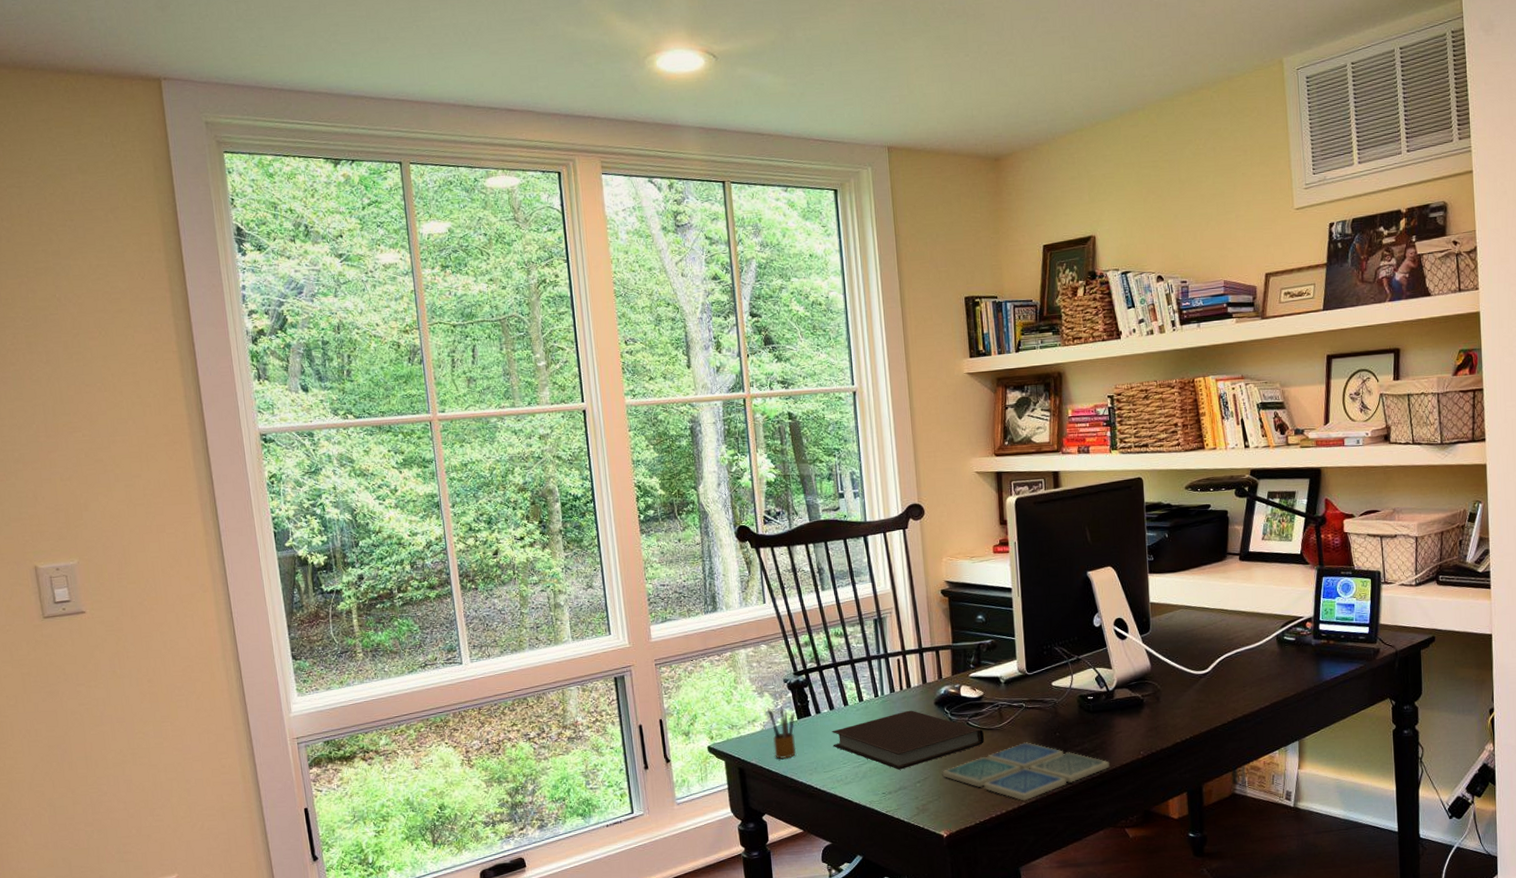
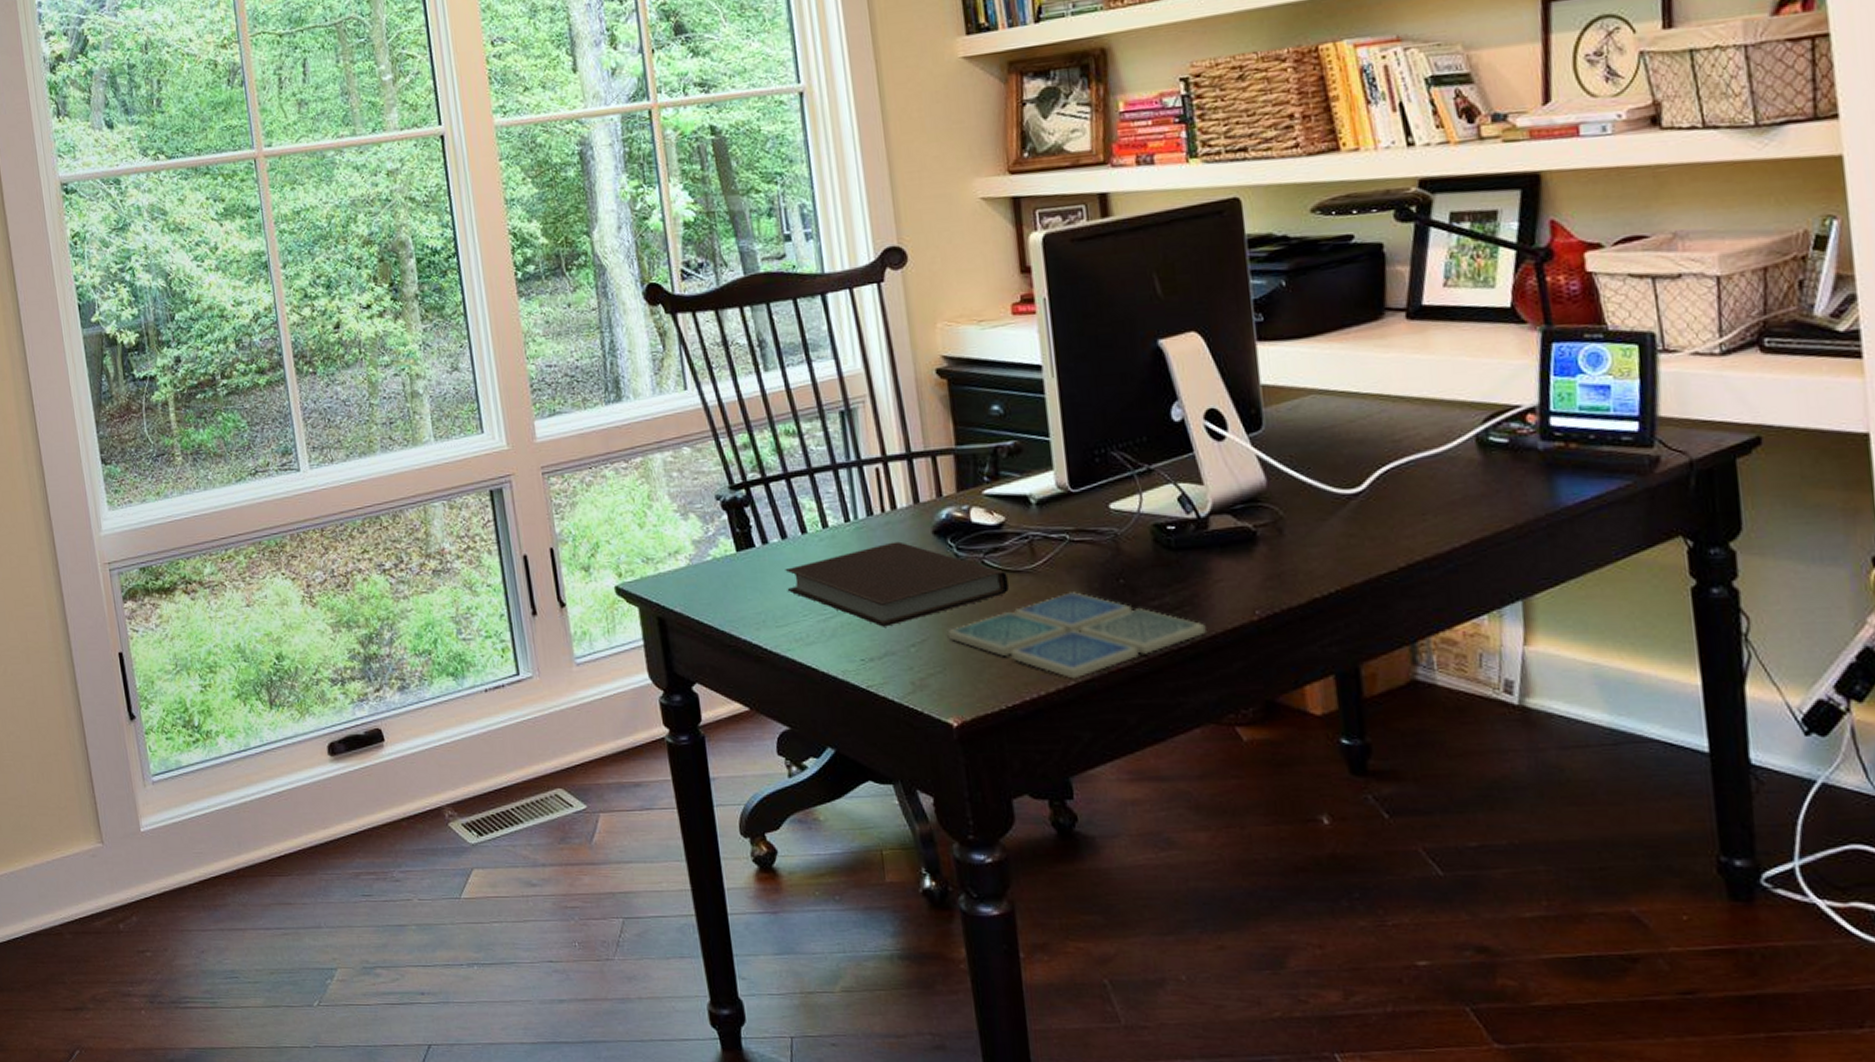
pencil box: present [767,706,797,759] -> none [693,533,737,606]

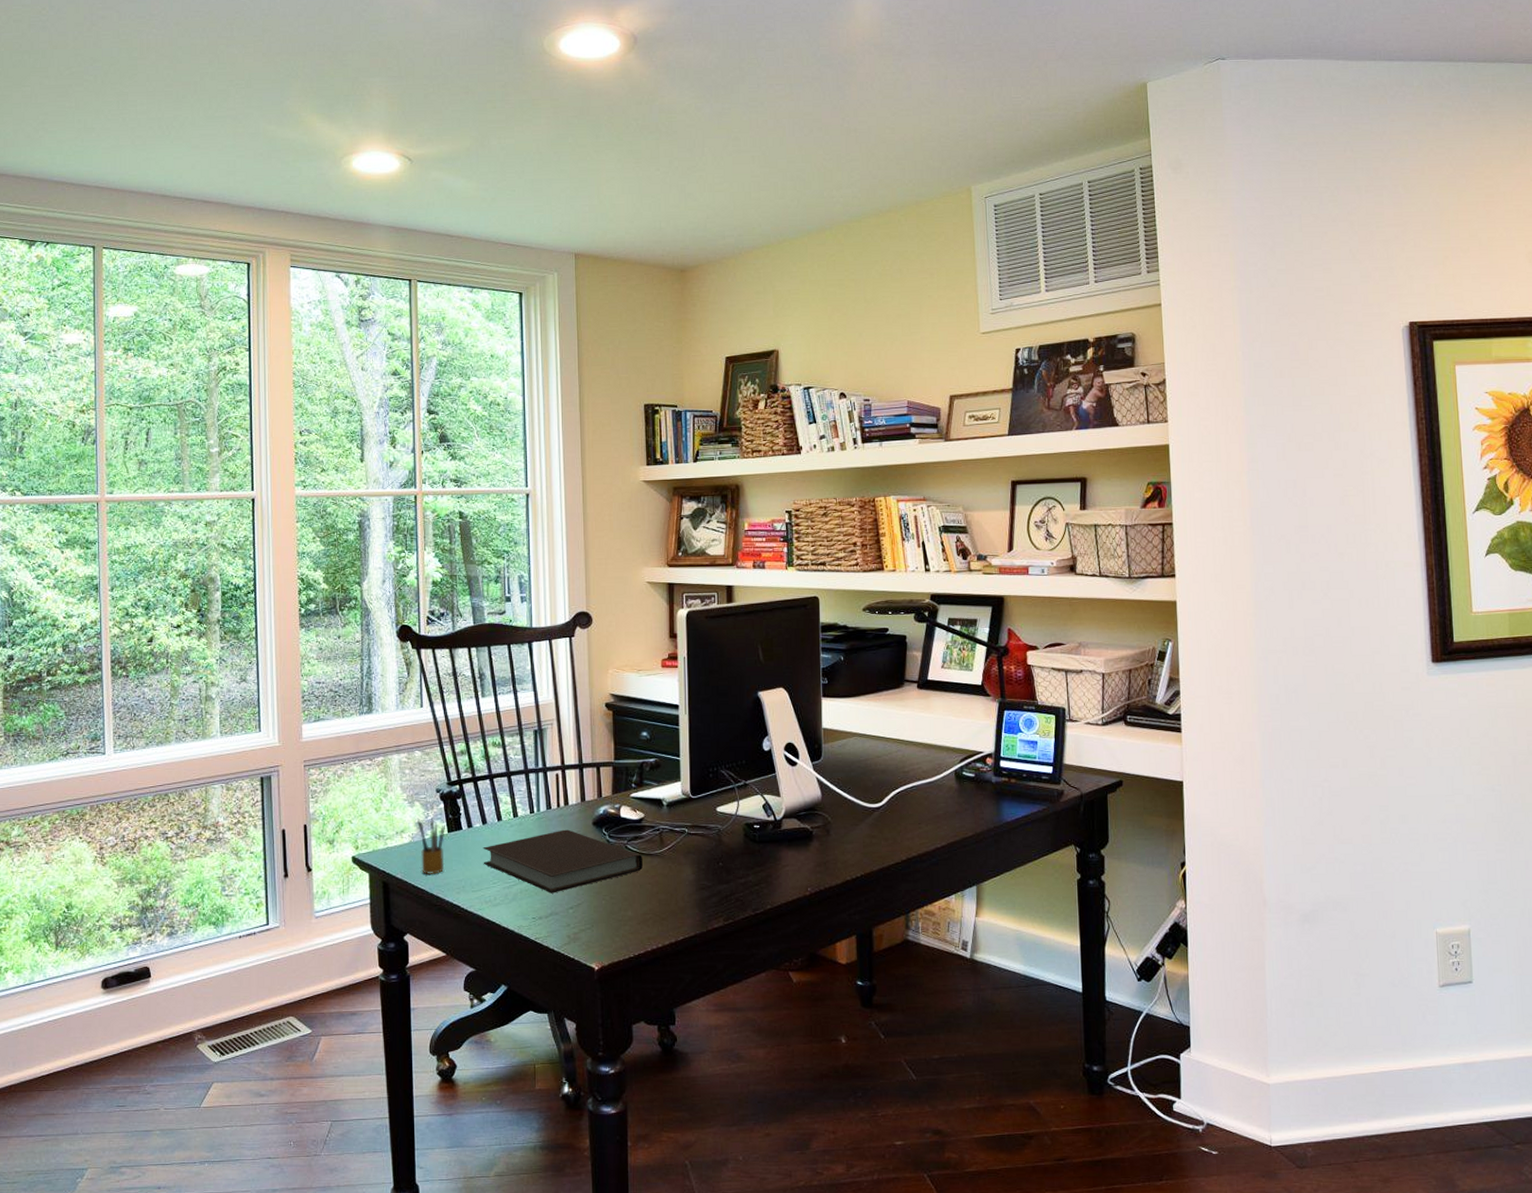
pencil box: none [693,533,737,606] -> present [416,818,445,874]
drink coaster: present [949,592,1208,679] -> none [598,871,776,935]

